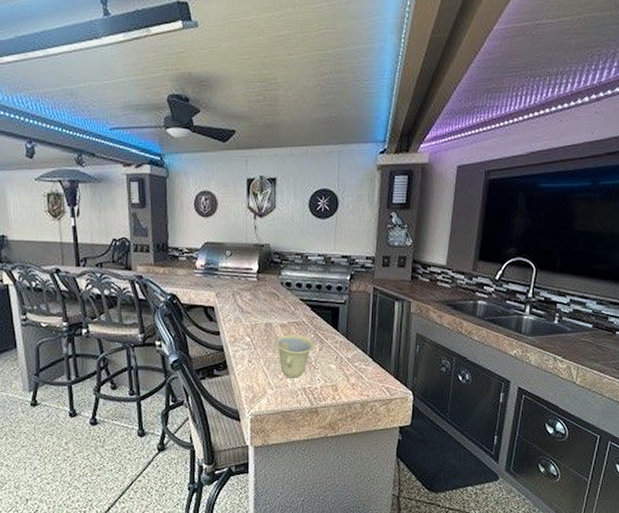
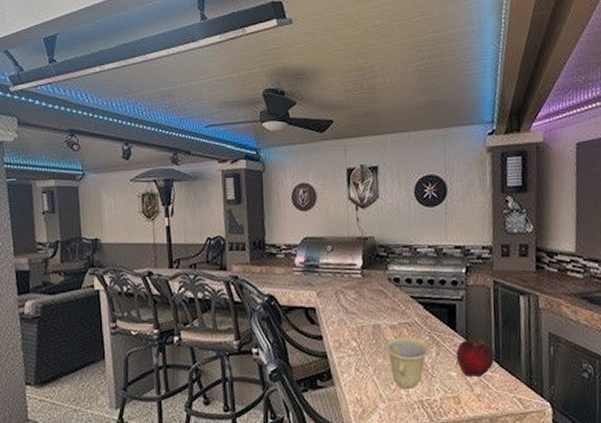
fruit: none [336,338,369,369] -> present [456,339,494,377]

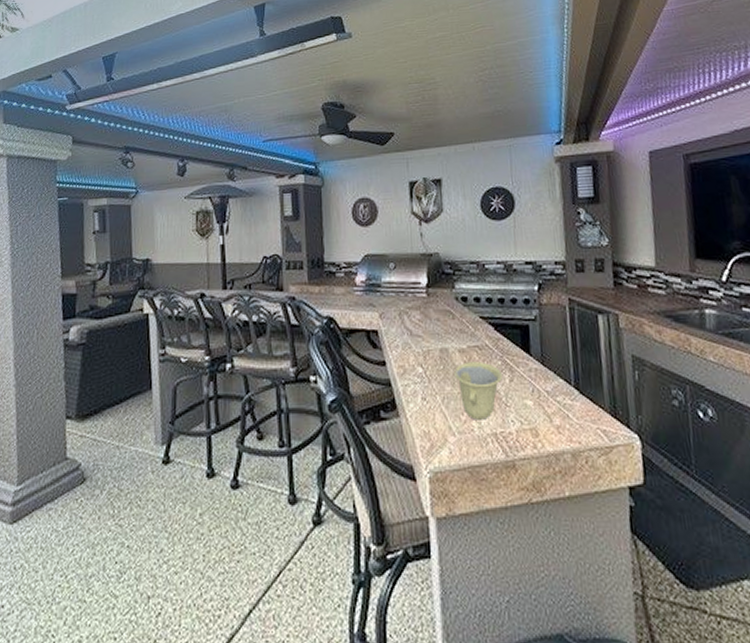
fruit: present [456,339,494,377] -> none [531,363,574,406]

